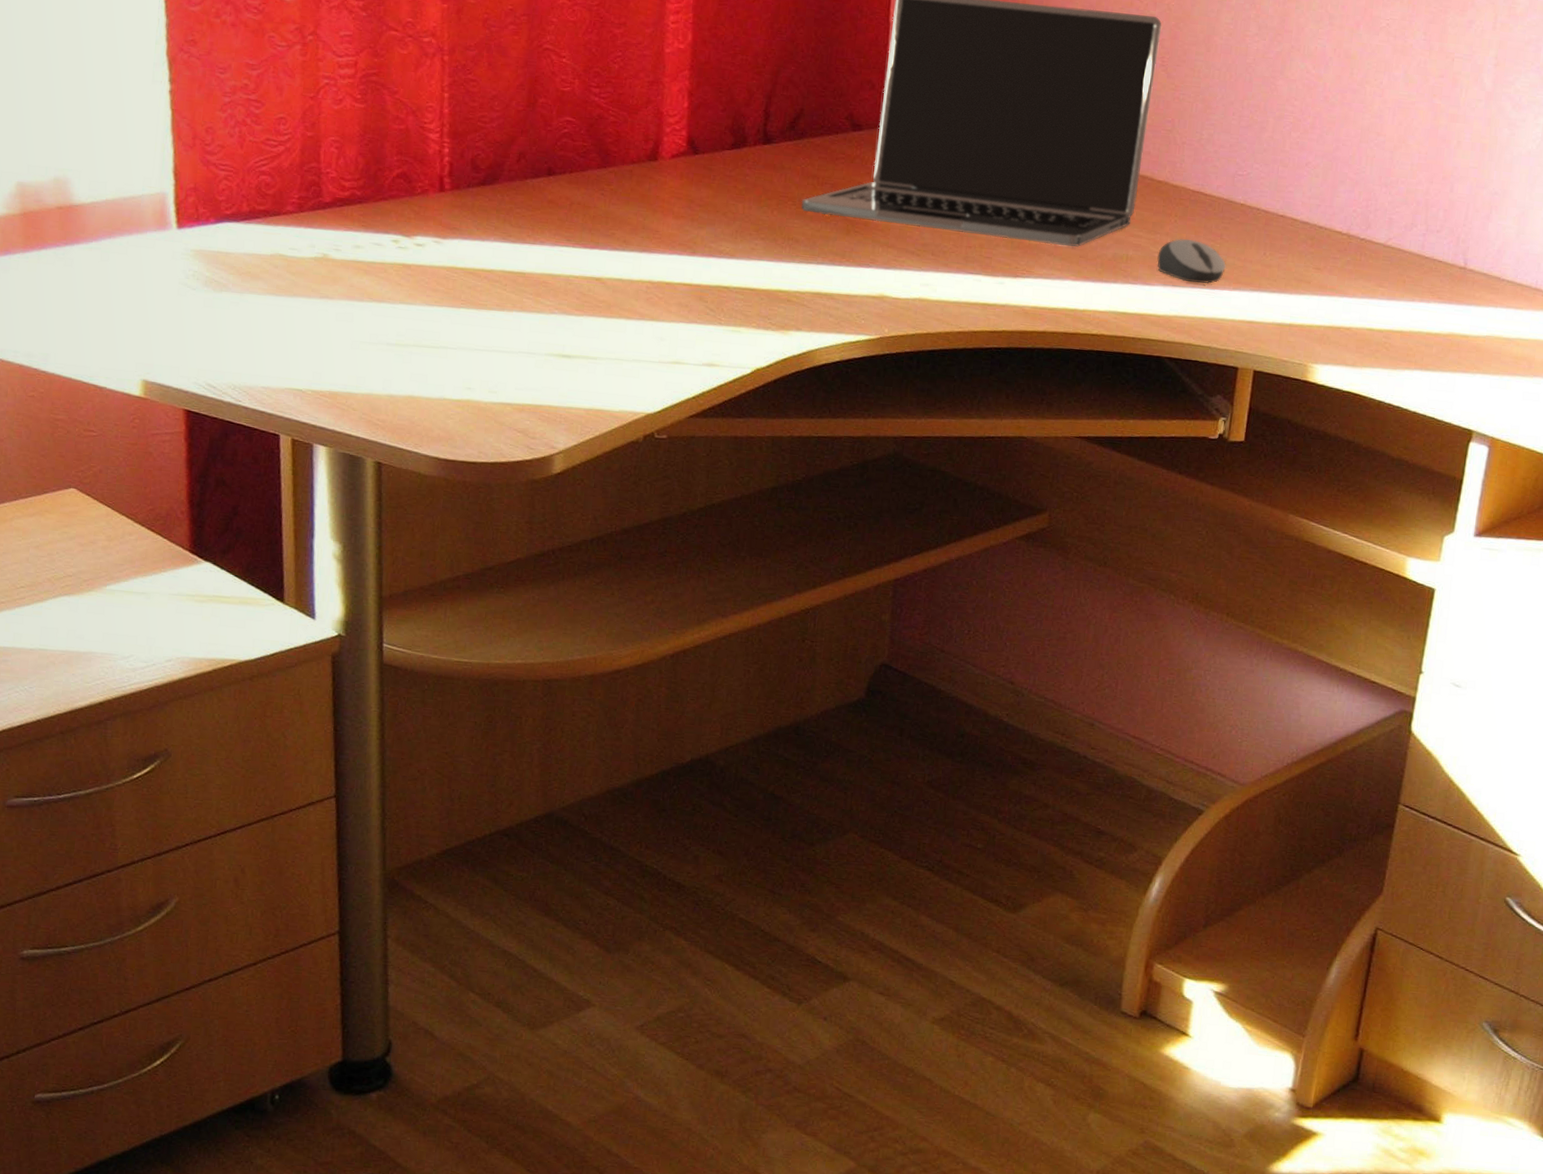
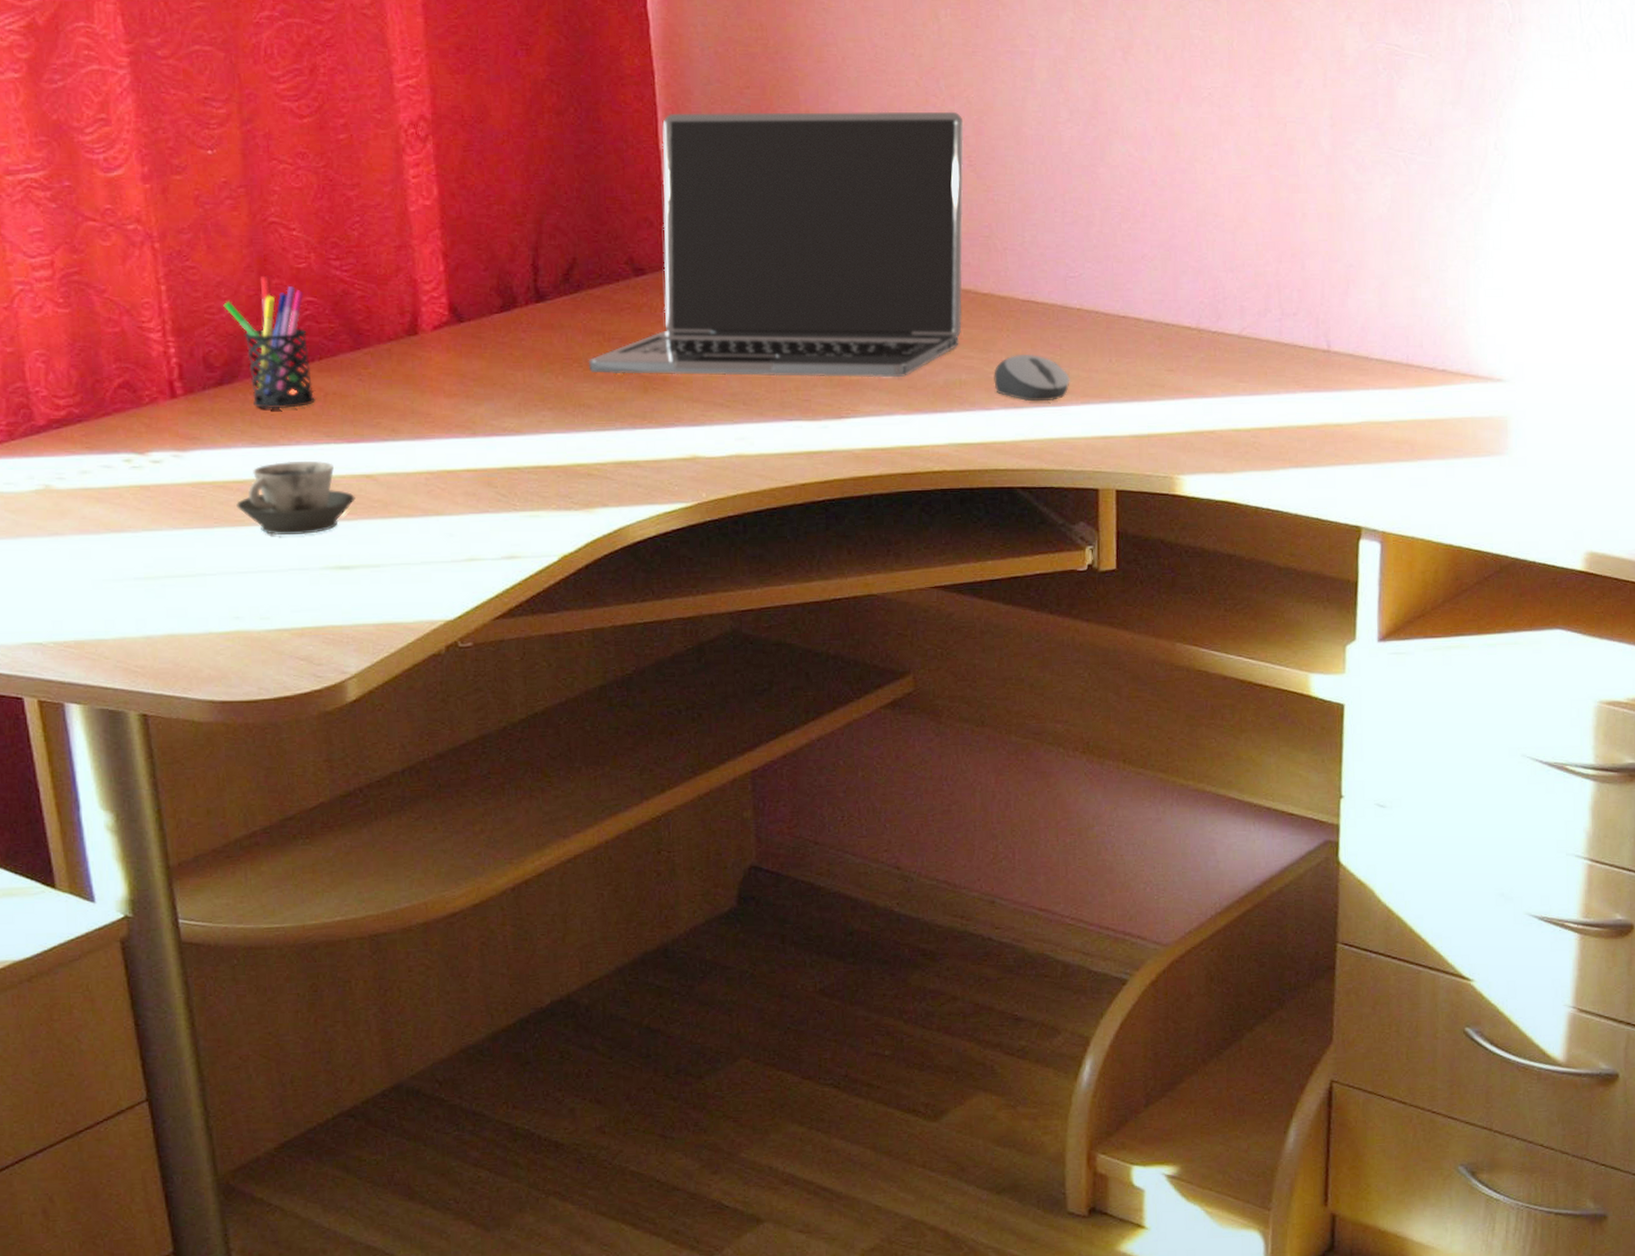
cup: none [482,257,584,324] -> present [236,461,355,536]
pen holder: none [495,95,565,212] -> present [223,276,315,409]

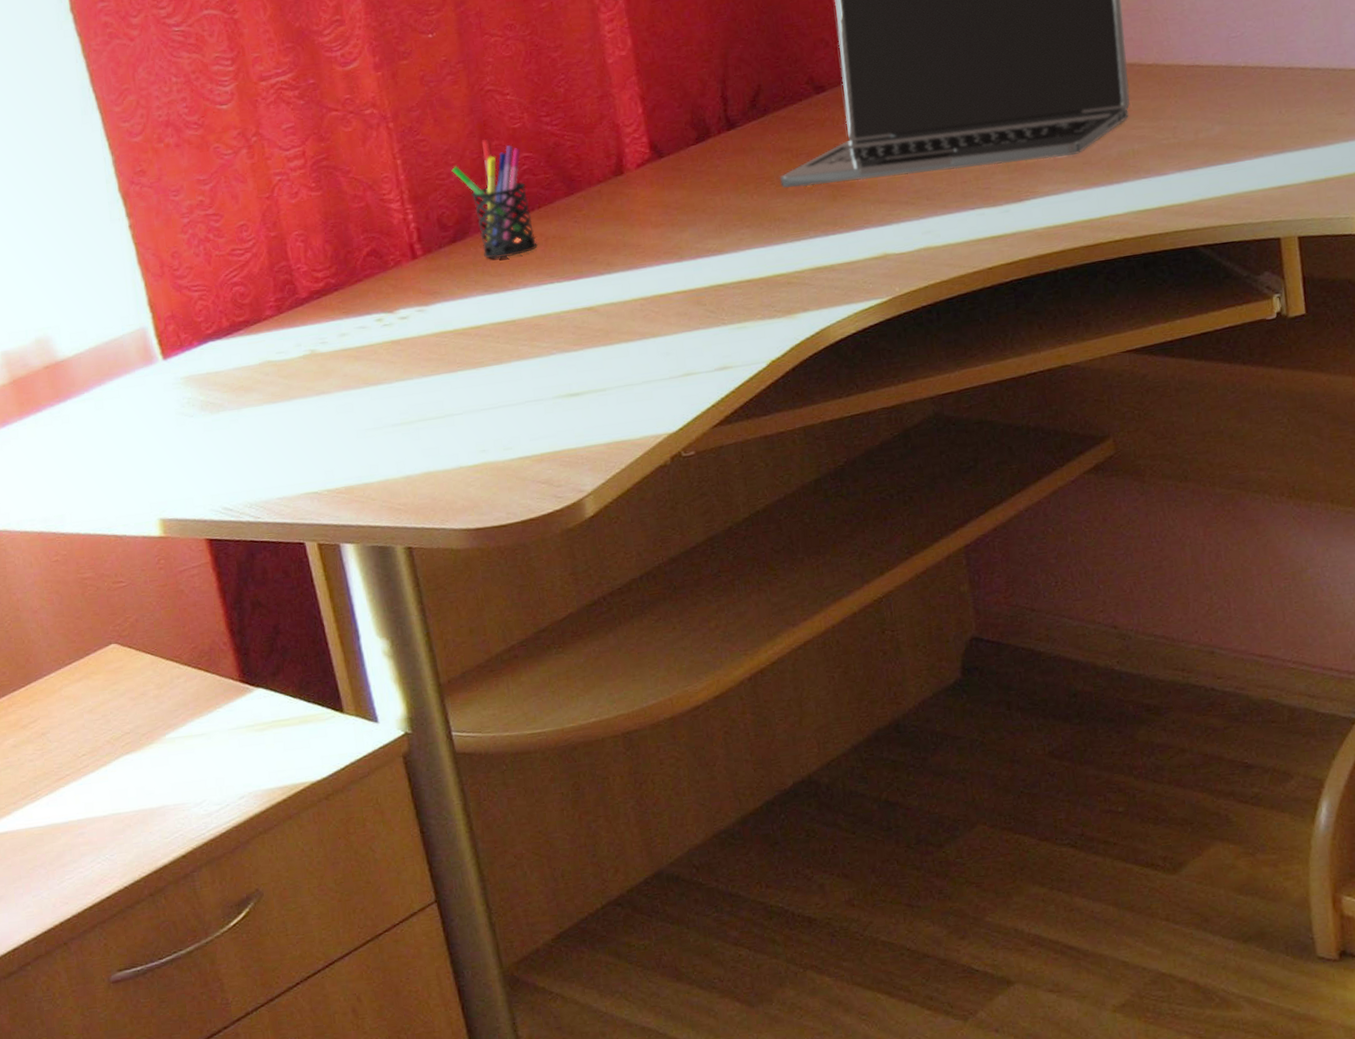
cup: present [236,461,355,536] -> none [475,300,580,372]
computer mouse: present [994,353,1071,402] -> none [1165,115,1243,162]

